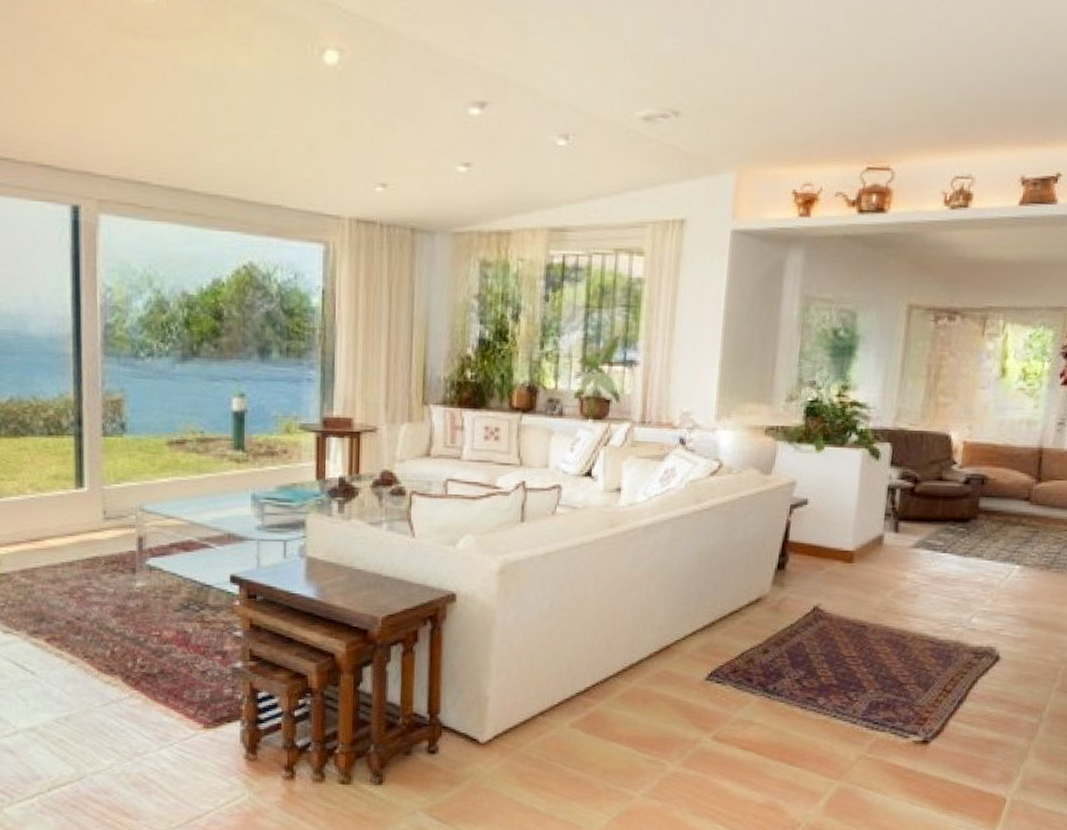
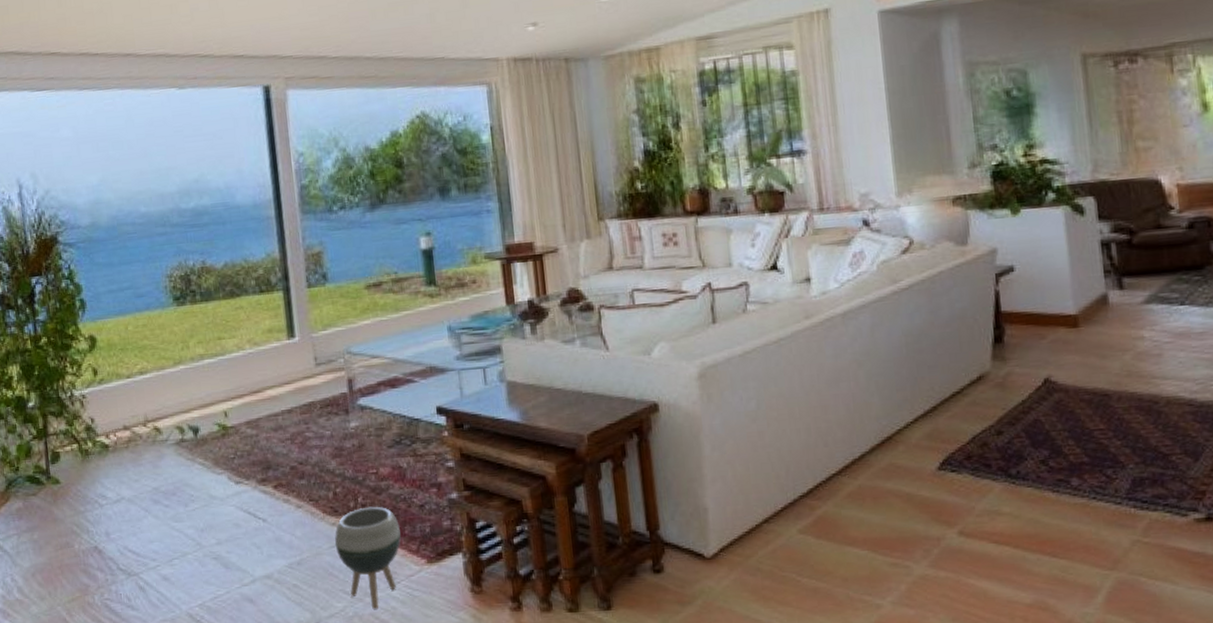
planter: none [108,668,178,770] -> present [335,506,401,610]

